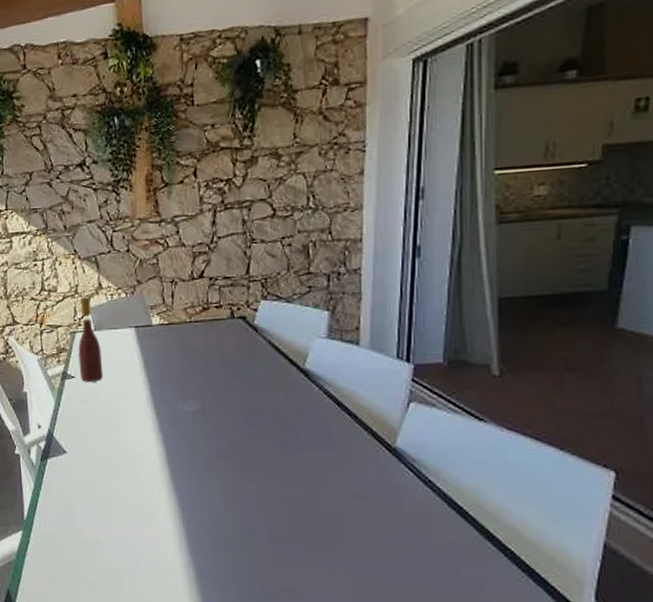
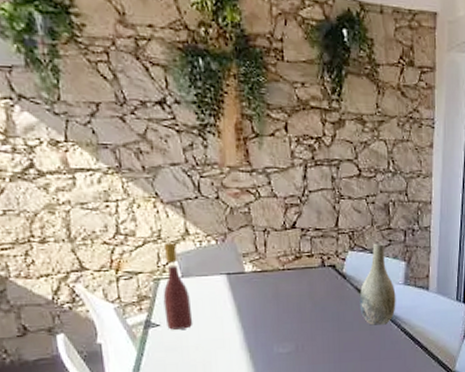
vase: none [273,290,317,386] -> present [359,243,396,325]

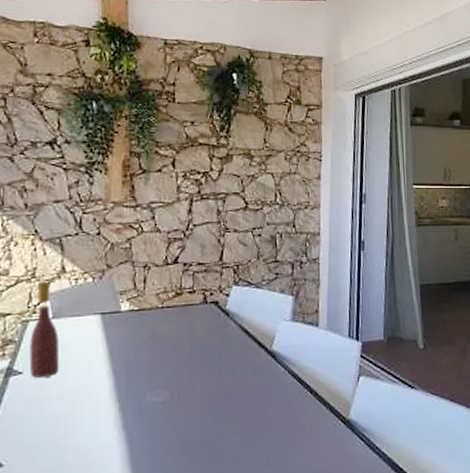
vase: present [359,243,396,325] -> none [243,276,283,368]

